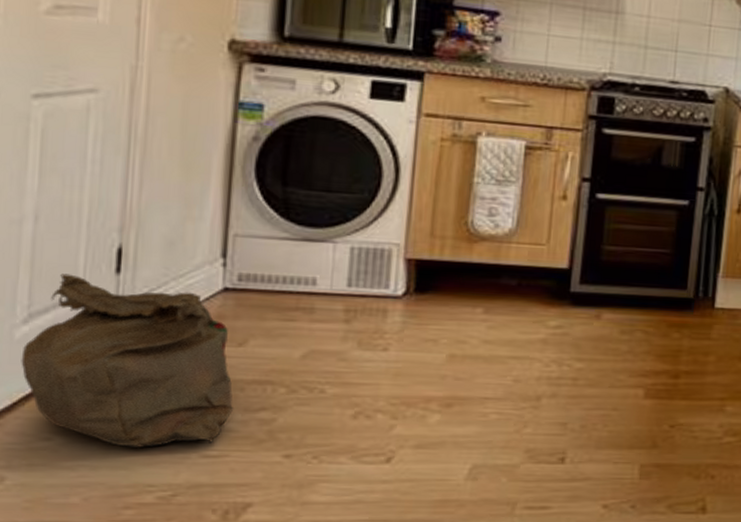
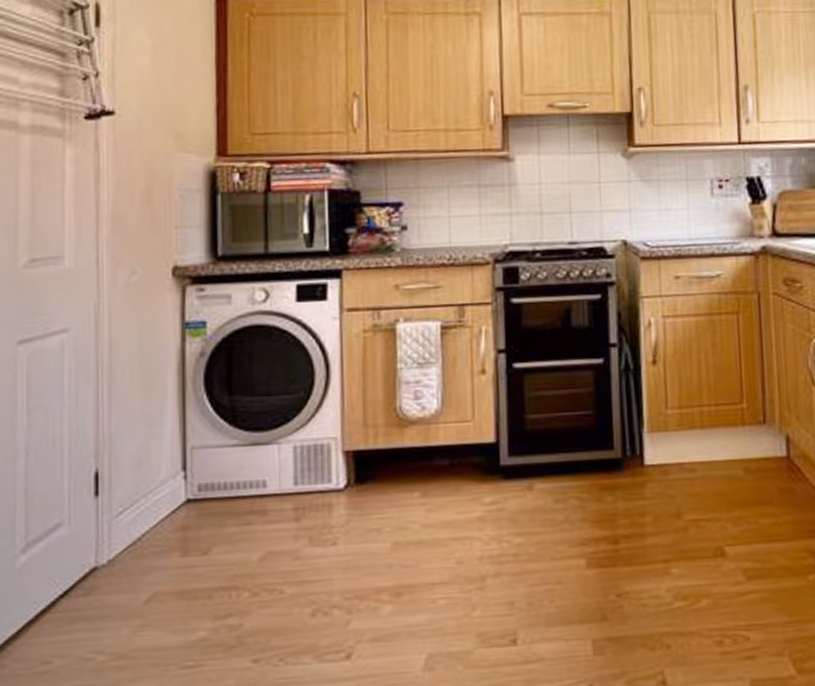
bag: present [21,273,233,448] -> none [22,502,204,664]

